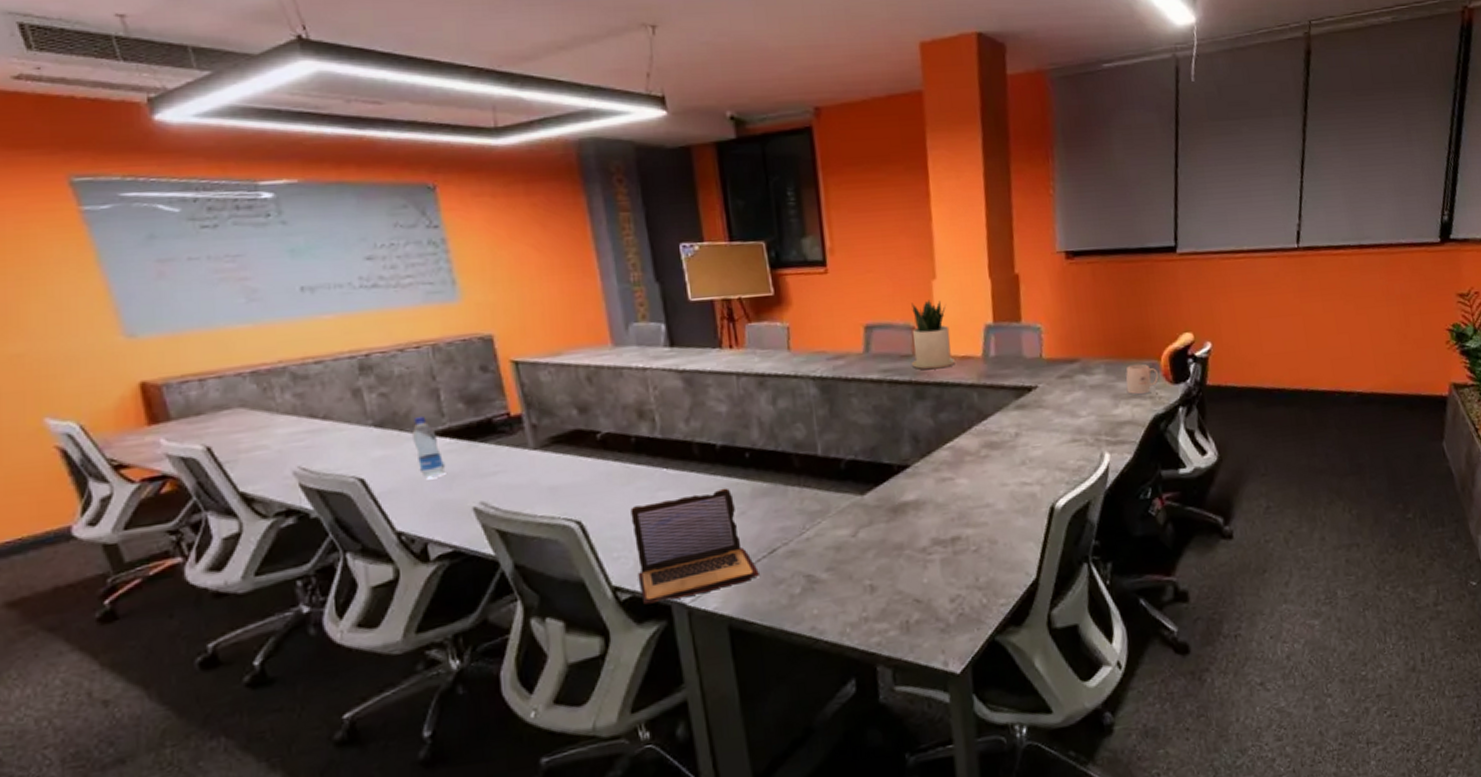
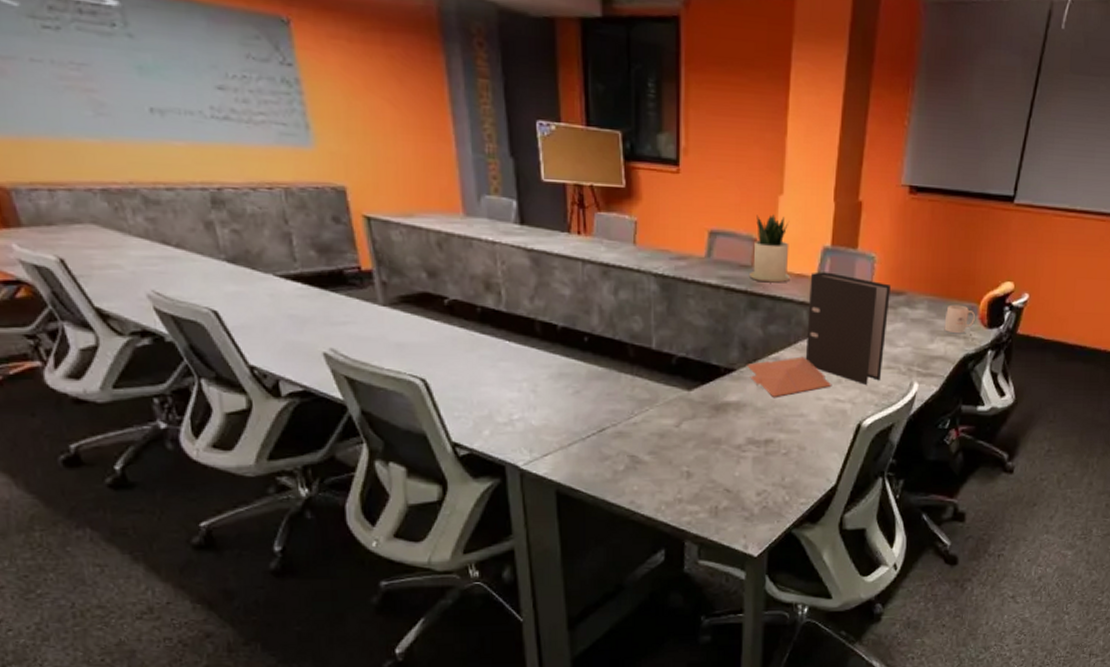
bottle: present [411,415,444,478] -> none [264,257,296,319]
laptop: present [630,487,759,605] -> none [473,367,588,462]
papers: none [921,441,1016,490] -> present [747,356,832,397]
binder: none [975,349,1068,463] -> present [805,272,891,385]

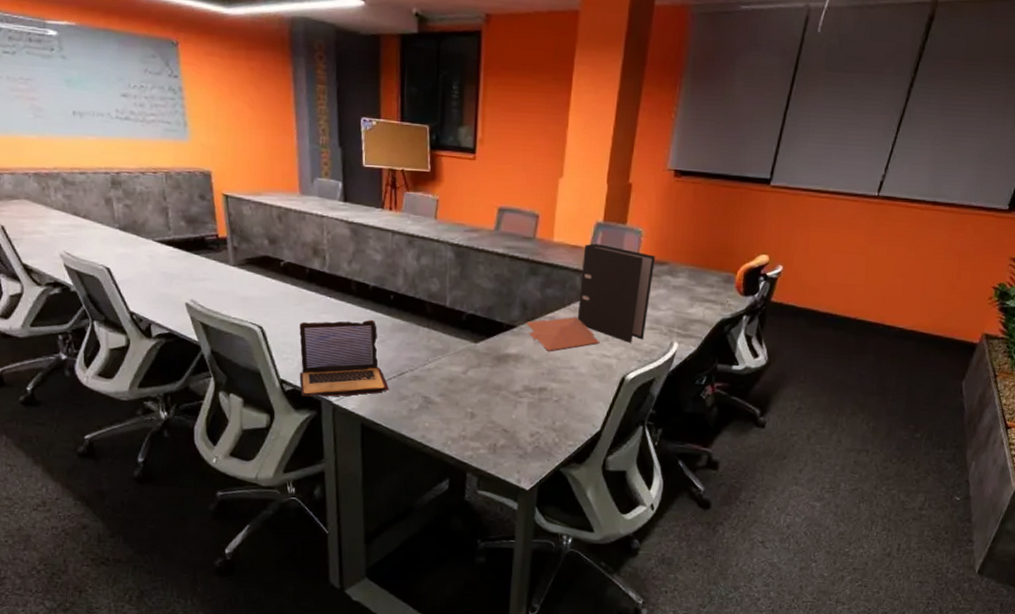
laptop: none [473,367,588,462] -> present [299,319,389,397]
planter: present [748,214,792,283] -> none [530,194,568,253]
mug: present [944,304,976,334] -> none [703,274,733,301]

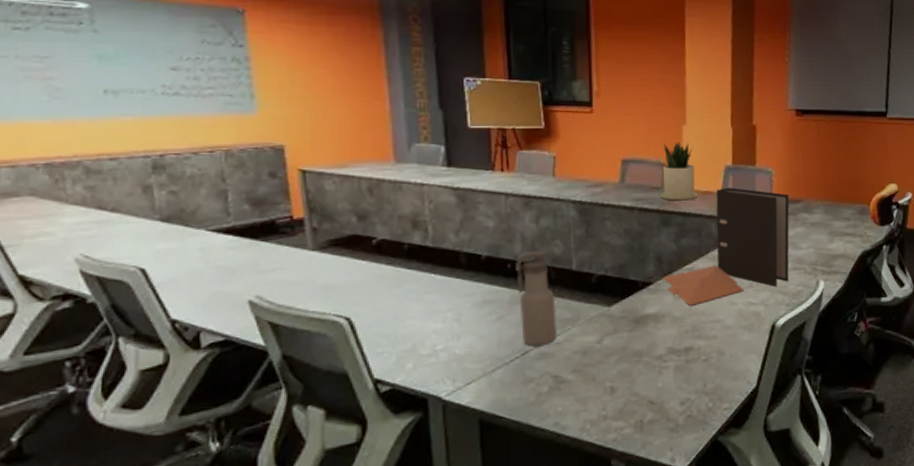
laptop: present [299,319,389,397] -> none [398,294,511,397]
water bottle: none [397,285,430,369] -> present [516,250,558,346]
planter: none [530,194,568,253] -> present [659,142,699,201]

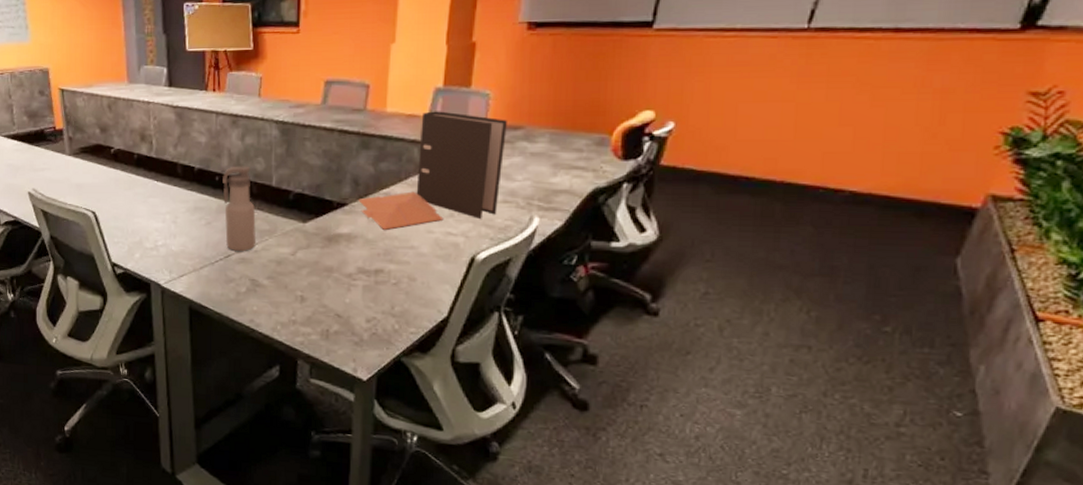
planter: present [659,142,699,201] -> none [361,61,403,124]

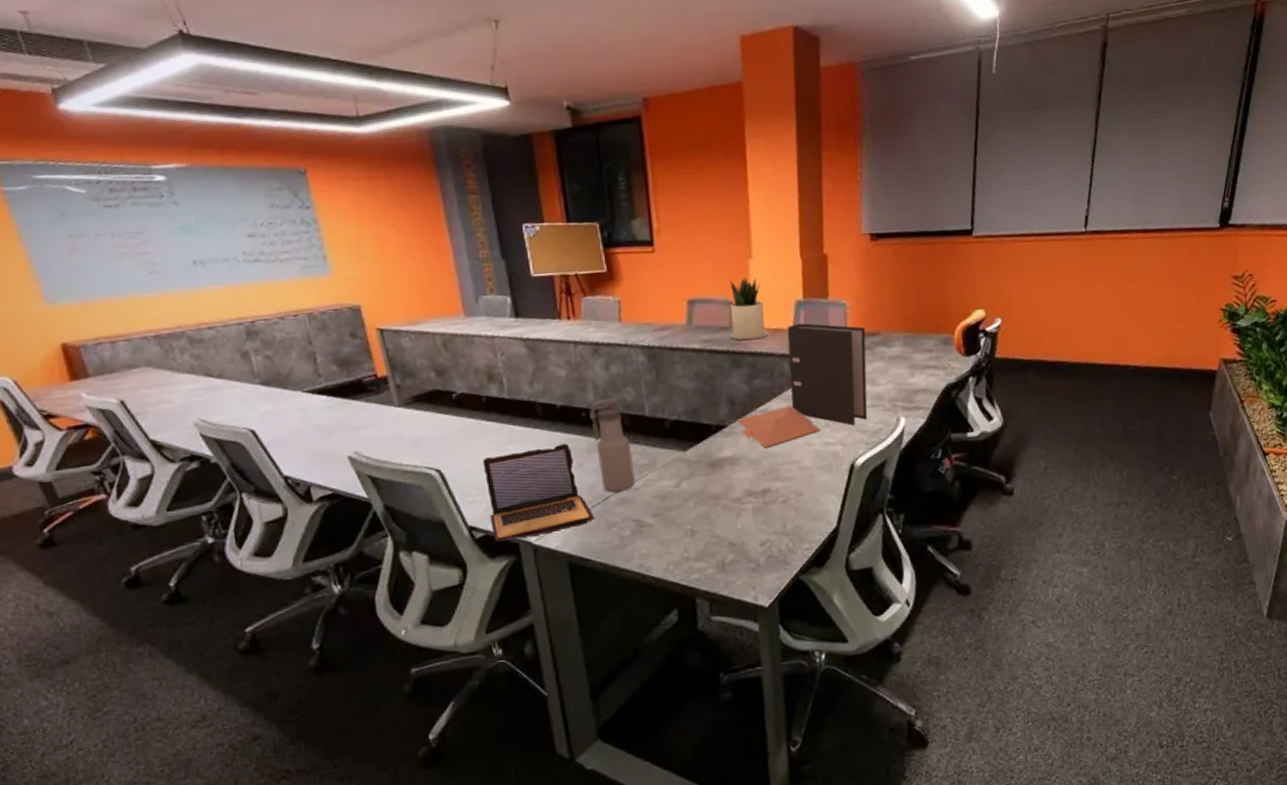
laptop: none [129,202,216,280] -> present [483,443,595,542]
planter: none [361,61,403,124] -> present [728,277,769,341]

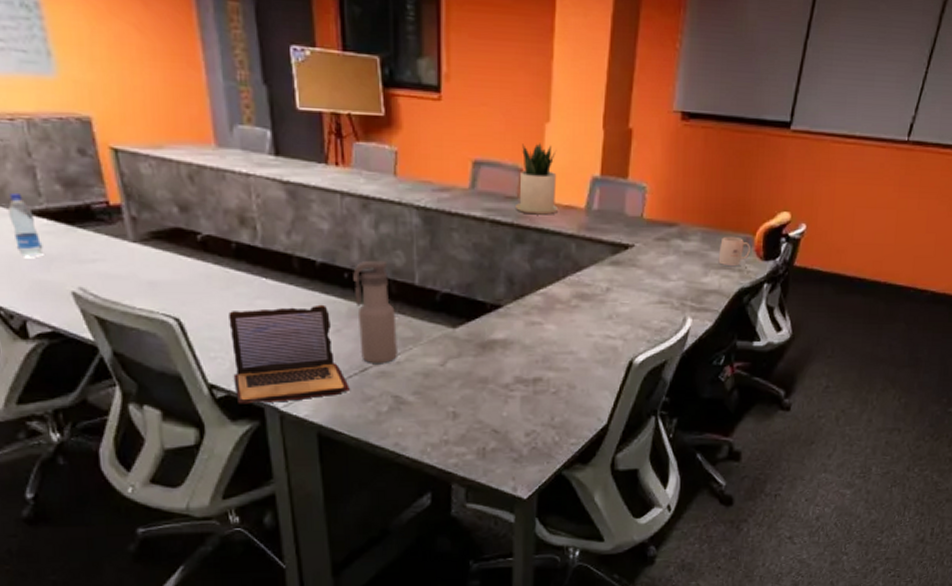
bottle: none [293,376,323,431] -> present [7,192,42,257]
papers: present [736,405,821,448] -> none [514,291,603,334]
binder: present [787,323,868,425] -> none [574,203,662,320]
mug: none [921,337,953,366] -> present [718,236,752,267]

